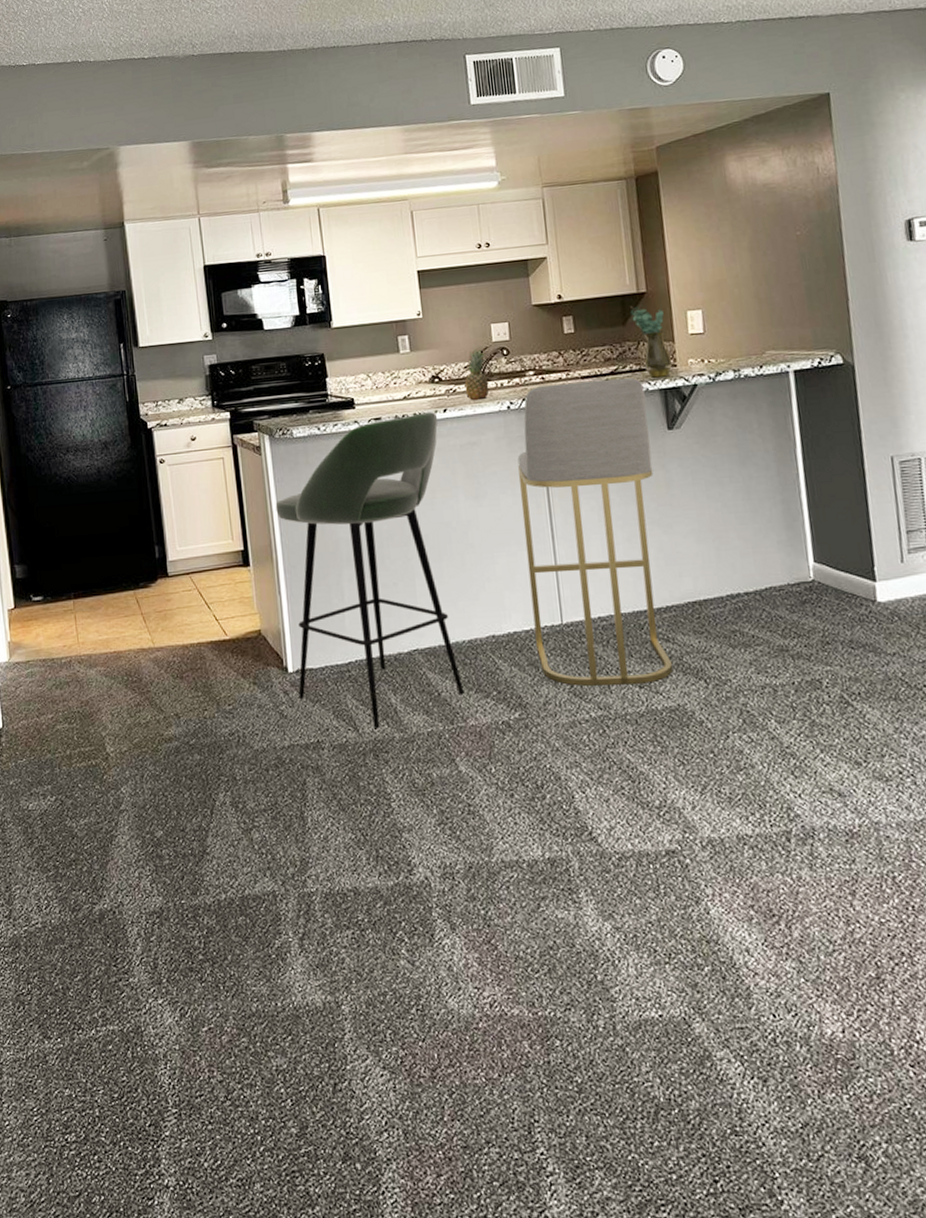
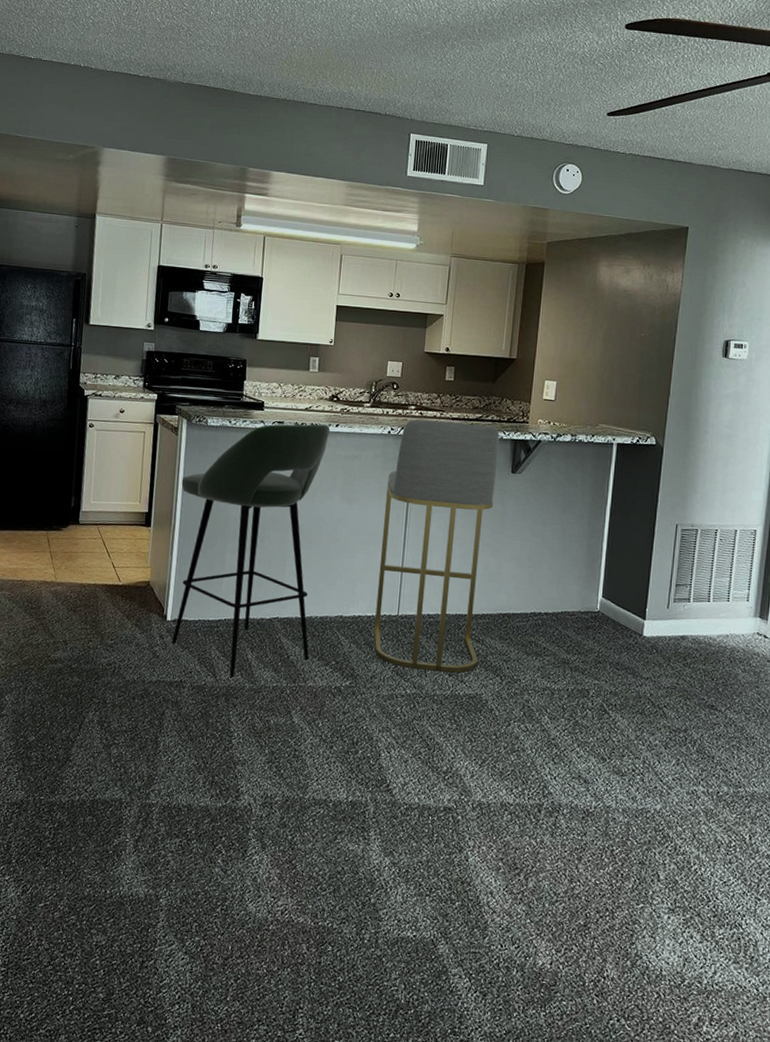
fruit: present [464,349,489,401] -> none [357,379,379,423]
vase: present [630,305,672,378] -> none [500,367,527,430]

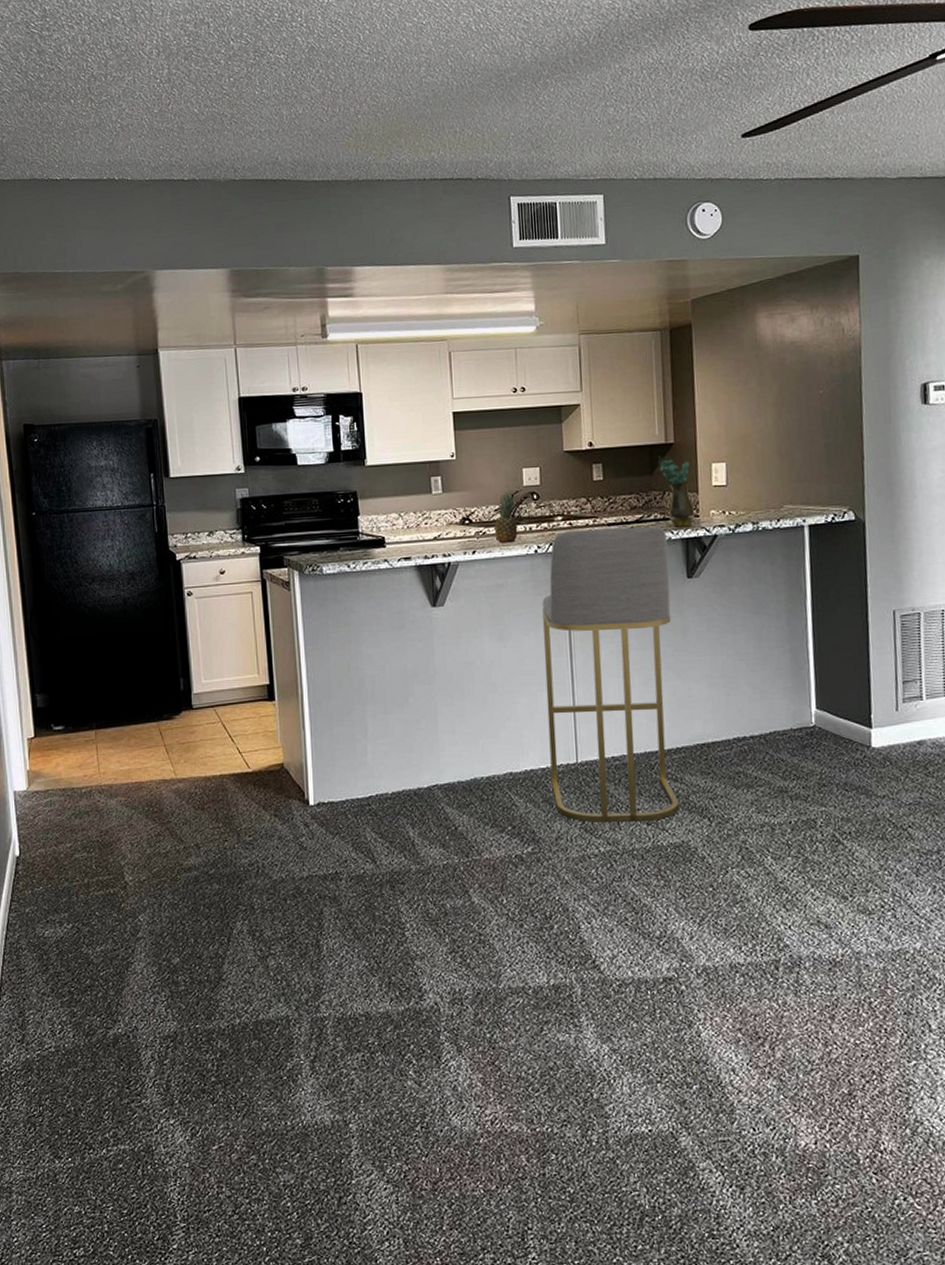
bar stool: present [172,424,331,677] -> none [302,553,480,860]
fruit: none [357,379,379,423] -> present [494,492,518,544]
vase: none [500,367,527,430] -> present [657,455,695,527]

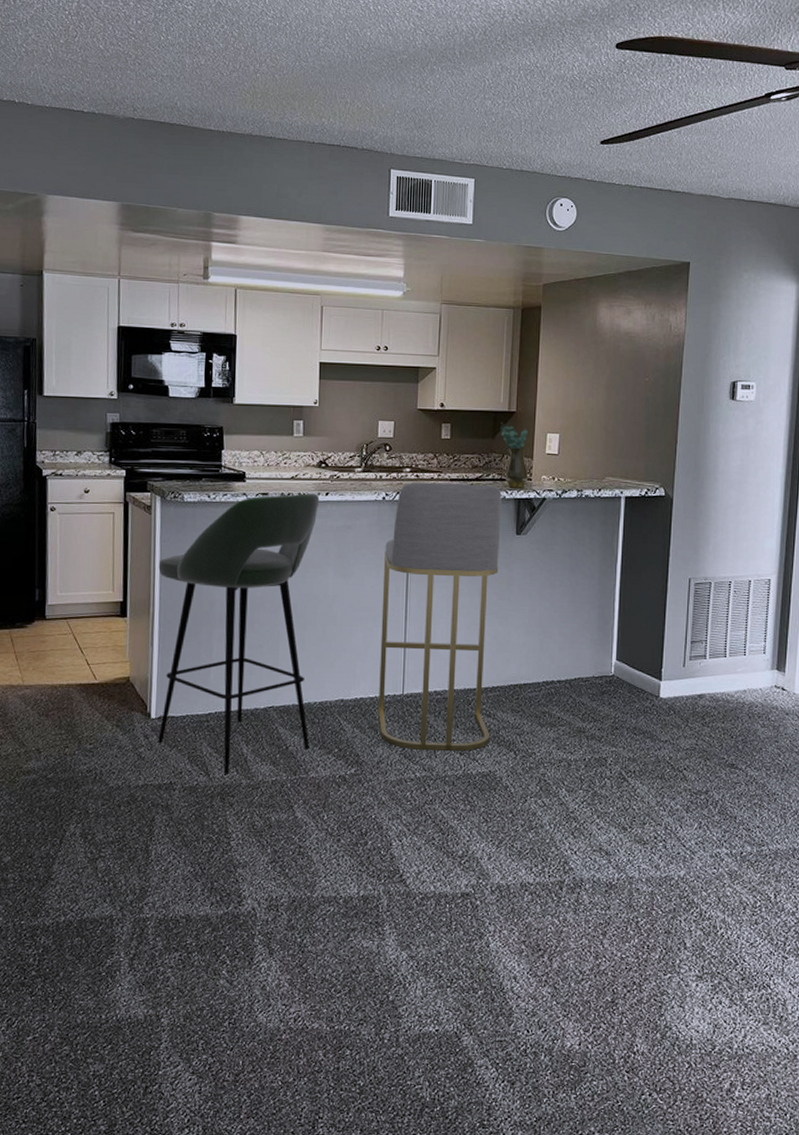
bar stool: none [302,553,480,860] -> present [158,493,320,774]
fruit: present [494,492,518,544] -> none [348,442,370,489]

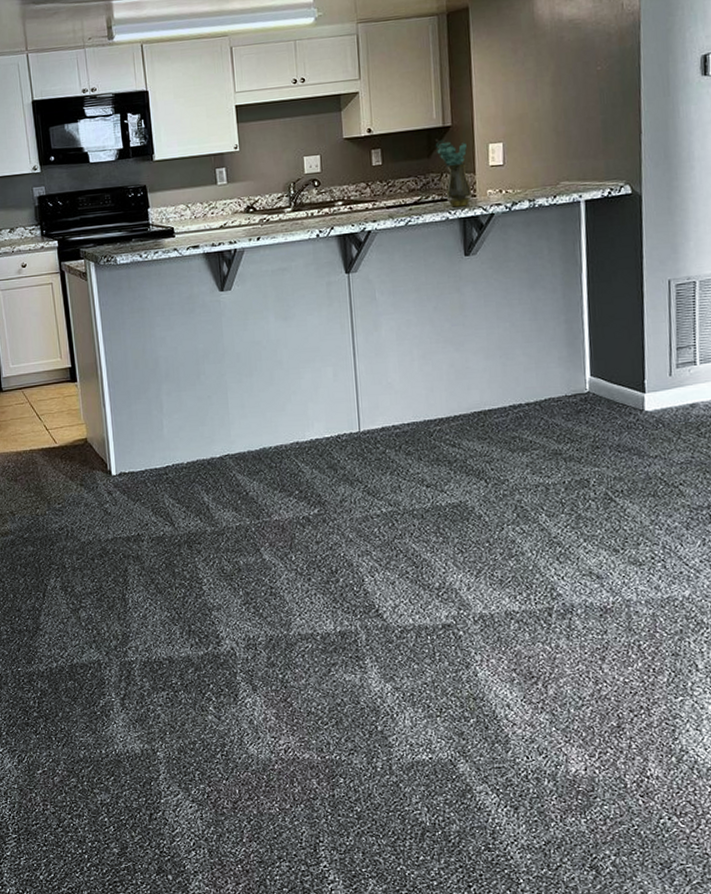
bar stool: present [158,493,320,774] -> none [100,240,270,523]
bar stool: present [378,482,502,751] -> none [324,207,457,486]

